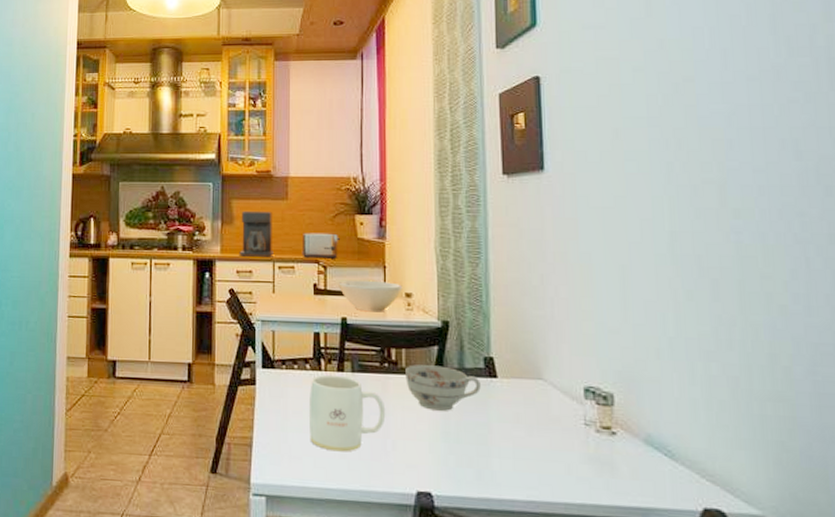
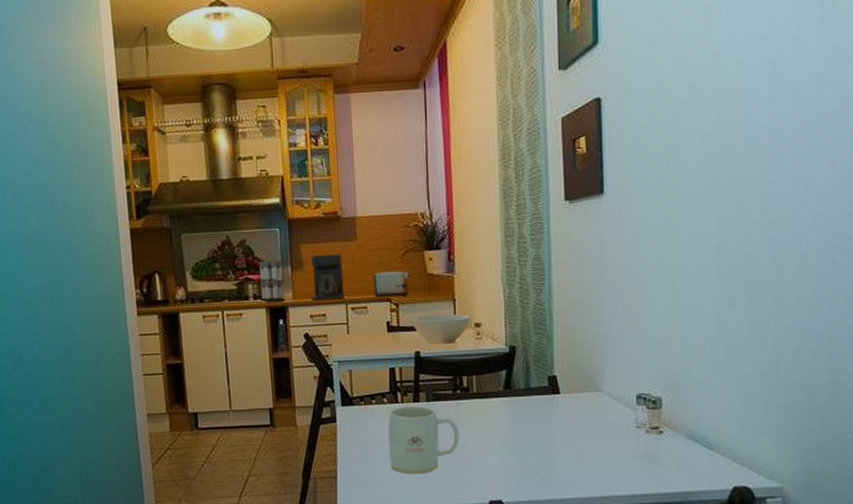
spice rack: none [189,207,214,256] -> present [259,254,285,304]
teacup: present [405,364,481,411] -> none [476,388,545,429]

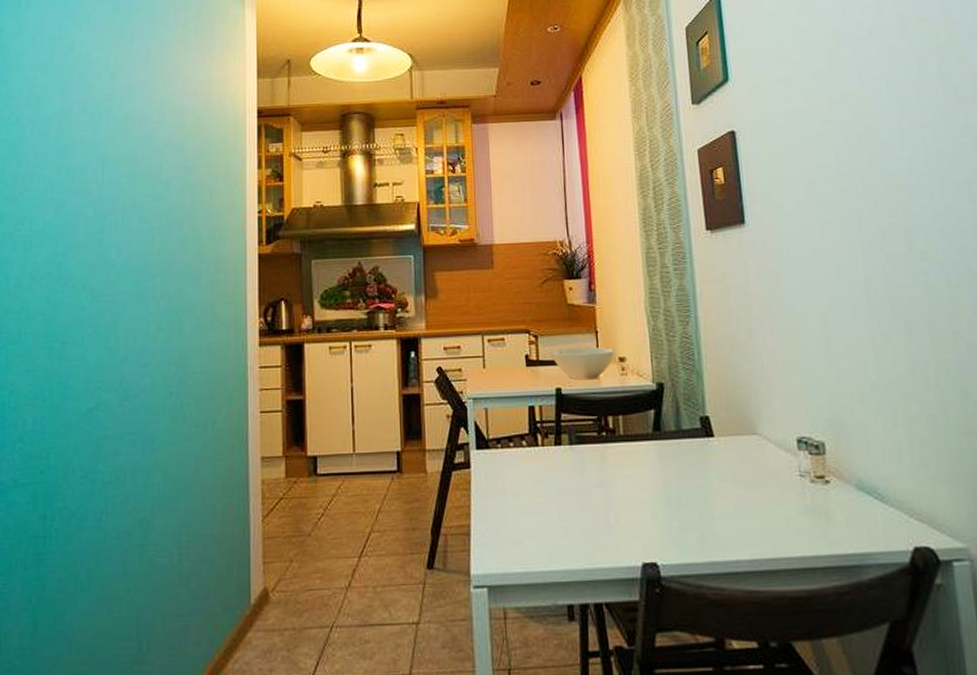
spice rack: present [259,254,285,304] -> none [391,282,418,334]
coffee maker: present [311,254,346,301] -> none [445,282,482,332]
toaster: present [373,270,411,297] -> none [511,300,551,329]
mug: present [387,405,460,474] -> none [527,449,607,531]

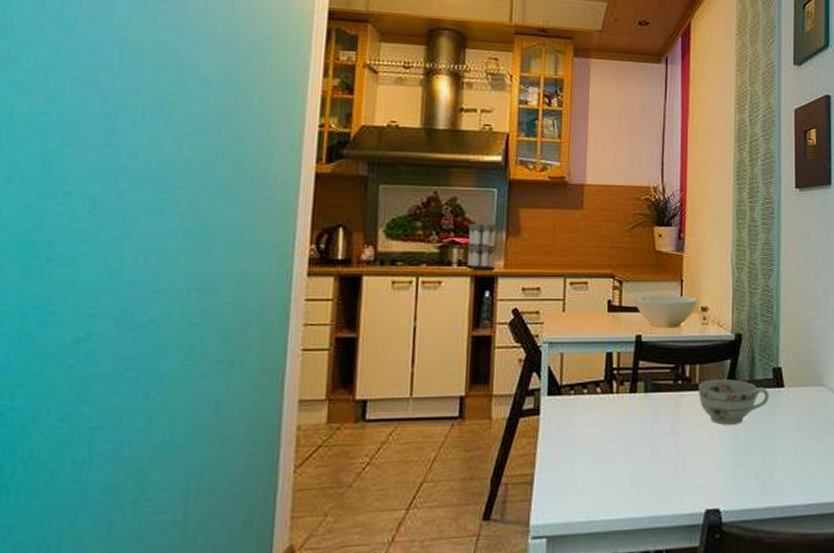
spice rack: none [391,282,418,334] -> present [465,216,497,272]
teacup: none [623,430,699,477] -> present [698,379,769,425]

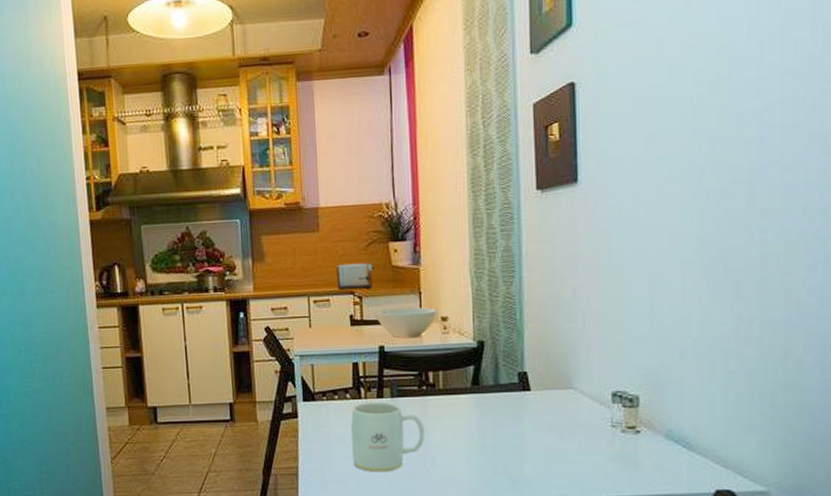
spice rack: present [465,216,497,272] -> none [219,246,246,296]
toaster: none [596,245,638,273] -> present [336,262,375,290]
mug: none [597,396,678,479] -> present [350,401,425,472]
teacup: present [698,379,769,425] -> none [443,384,515,426]

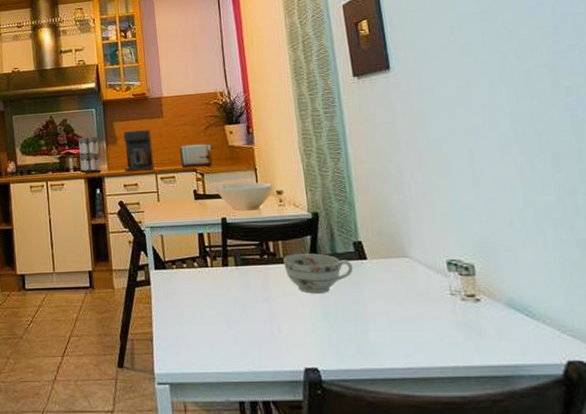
spice rack: none [219,246,246,296] -> present [78,131,101,175]
coffee maker: none [272,246,308,294] -> present [124,130,155,172]
mug: present [350,401,425,472] -> none [199,270,270,339]
teacup: none [443,384,515,426] -> present [283,253,353,294]

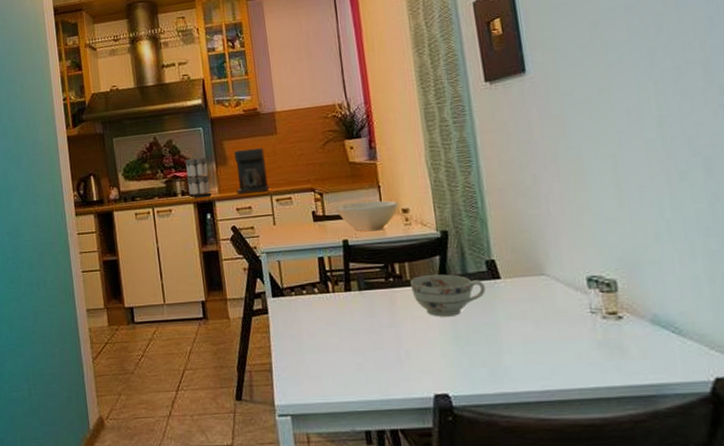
toaster: present [179,143,214,168] -> none [296,160,333,188]

